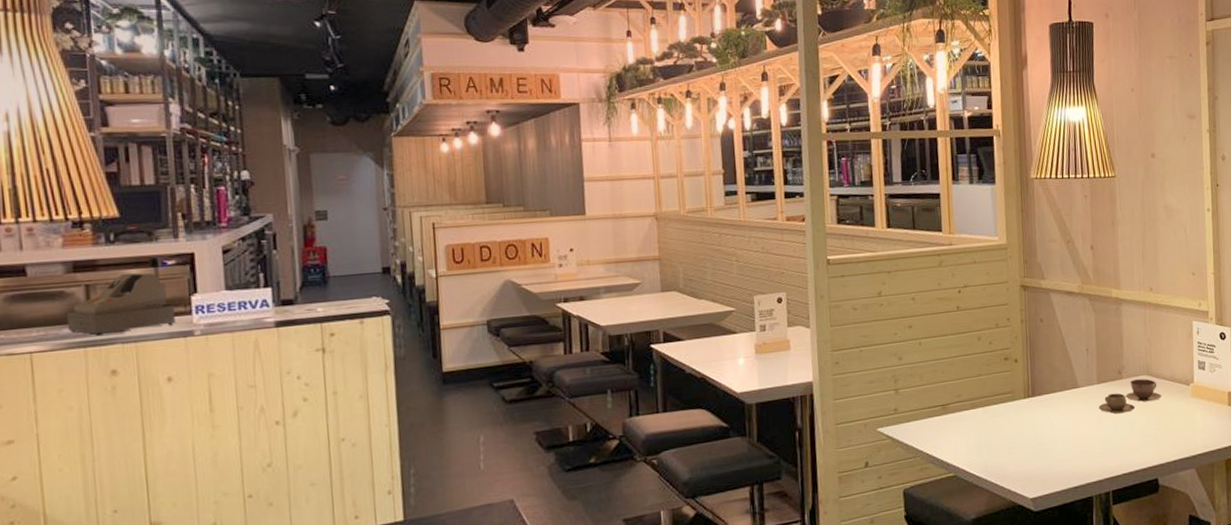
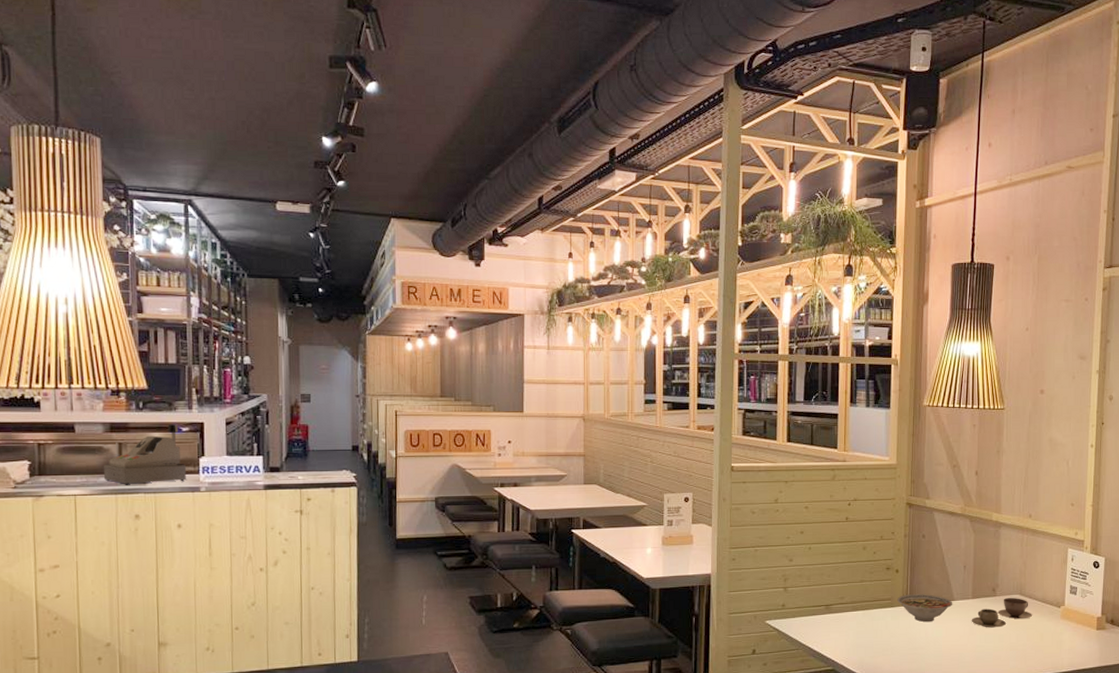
soup bowl: none [1018,383,1078,414] -> present [897,594,953,622]

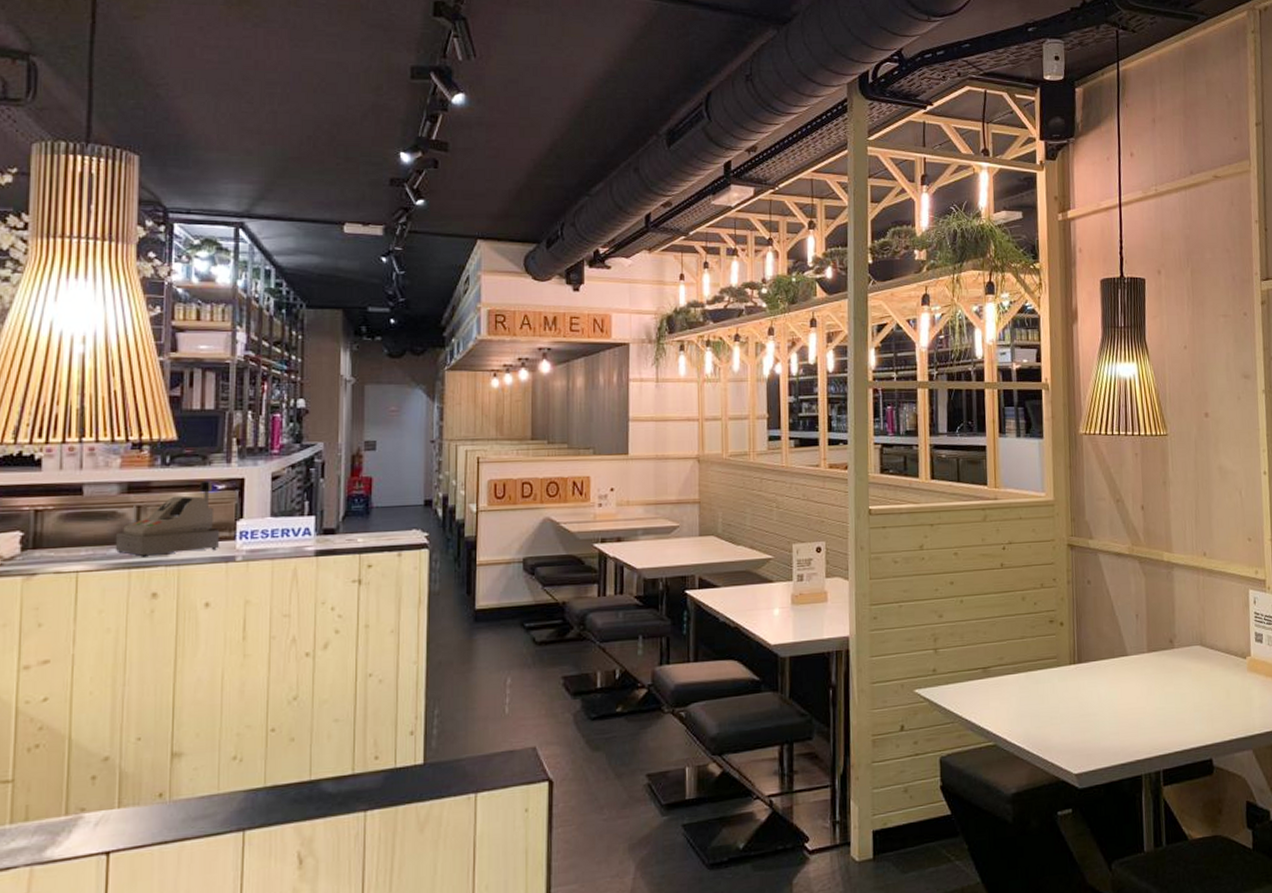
soup bowl: present [897,594,953,622] -> none [1064,649,1127,683]
teacup: present [971,608,1007,628] -> none [1148,663,1189,686]
teacup: present [997,598,1032,619] -> none [1177,649,1216,675]

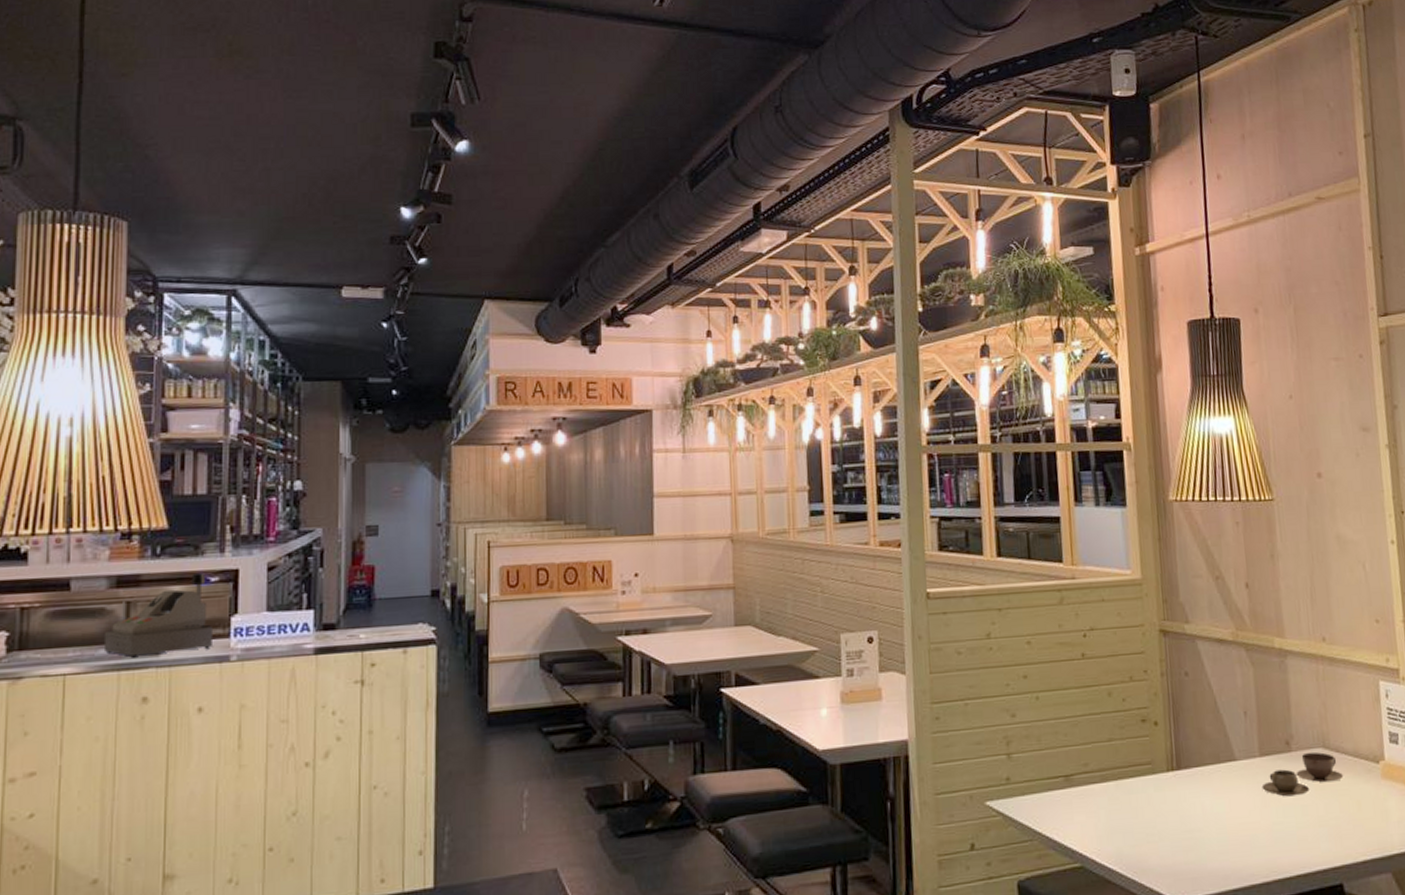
teacup: none [1148,663,1189,686] -> present [1261,769,1310,797]
teacup: none [1177,649,1216,675] -> present [1296,752,1343,783]

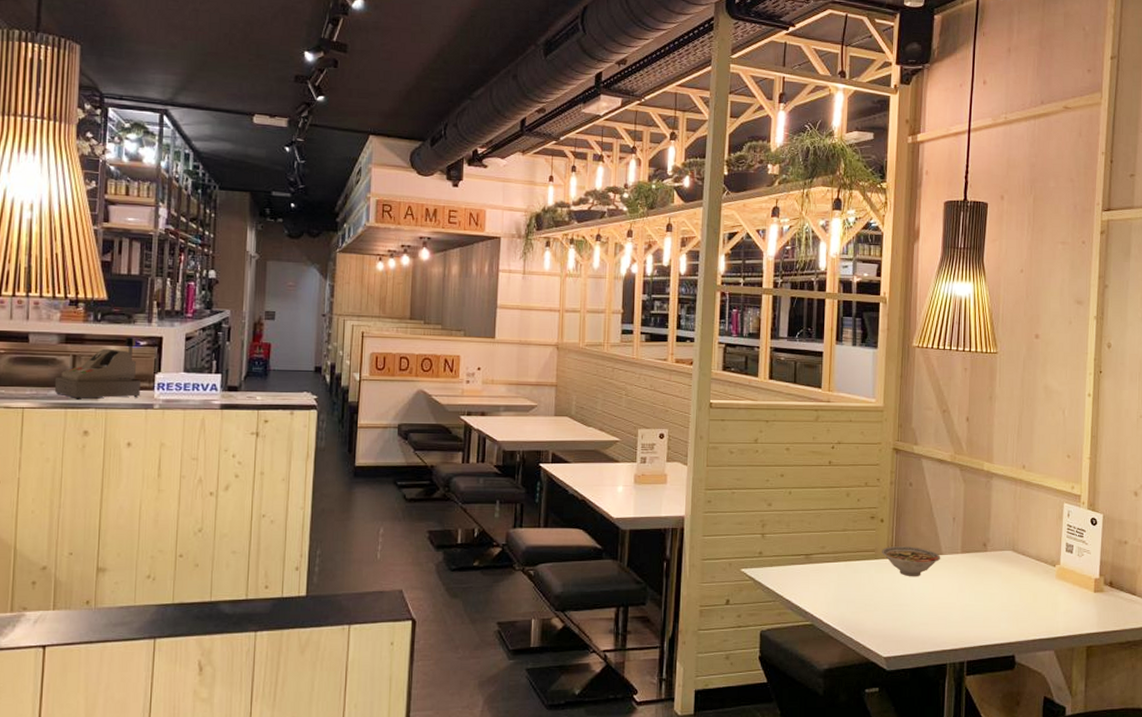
soup bowl: none [1160,753,1235,793] -> present [882,546,941,576]
teacup: present [1261,769,1310,797] -> none [960,565,998,586]
teacup: present [1296,752,1343,783] -> none [988,554,1025,578]

